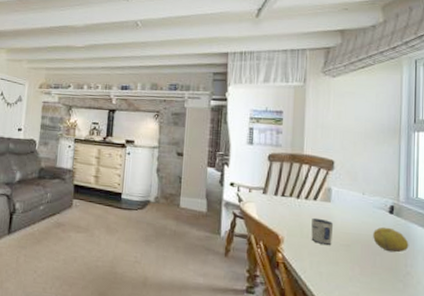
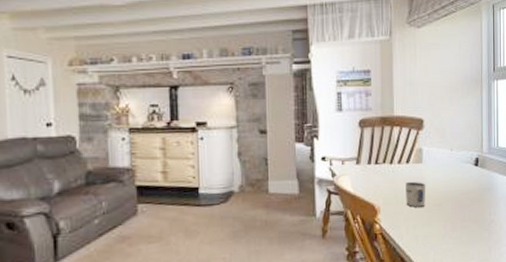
fruit: present [373,227,409,253] -> none [462,180,492,204]

